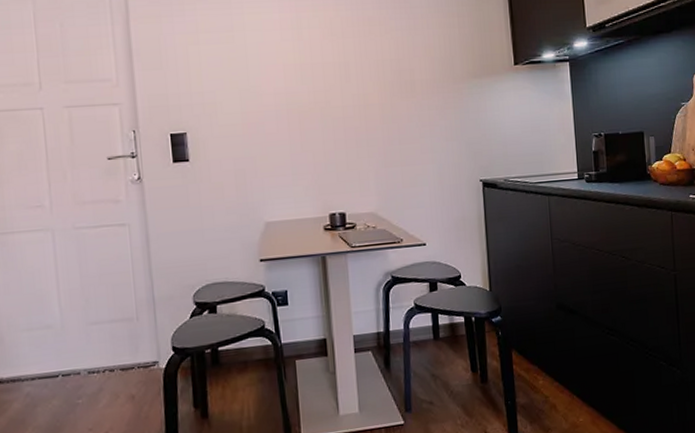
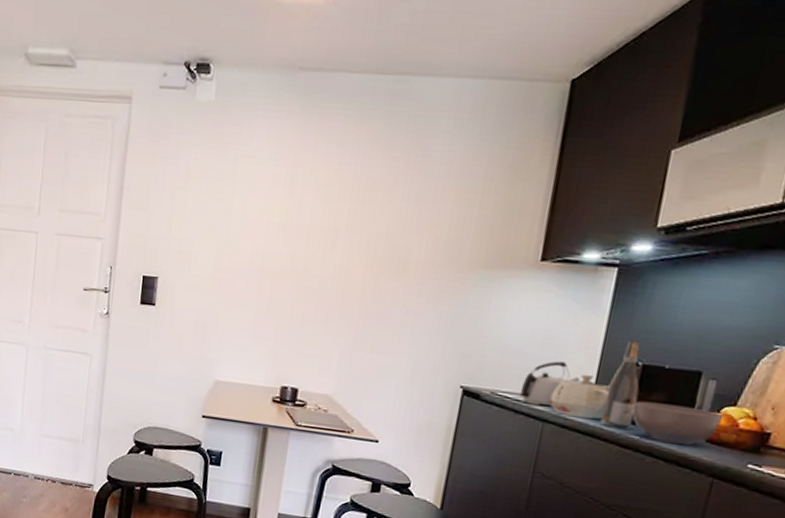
kettle: none [525,143,566,184] -> present [519,361,580,407]
teapot: none [547,149,589,187] -> present [548,374,610,420]
wine bottle: none [586,118,609,190] -> present [600,342,641,431]
bowl: none [605,160,666,192] -> present [632,400,724,446]

